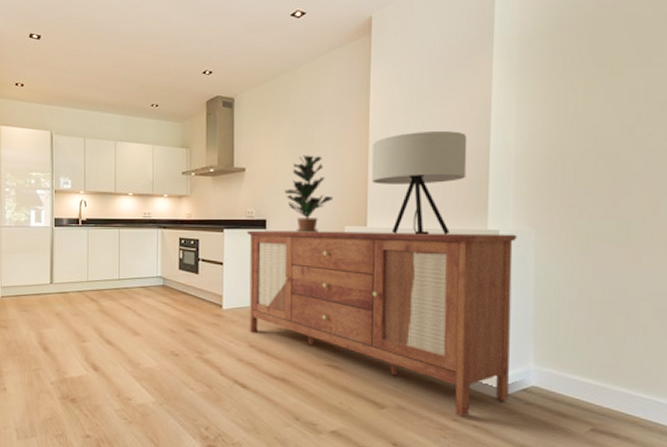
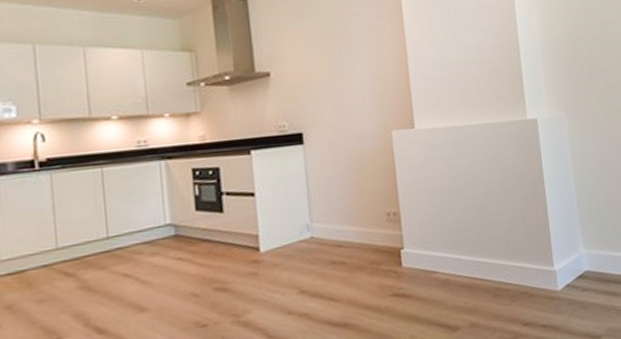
sideboard: present [247,230,518,416] -> none [280,121,569,319]
potted plant: present [285,155,334,232] -> none [320,52,376,144]
table lamp: present [371,131,468,235] -> none [408,21,502,133]

